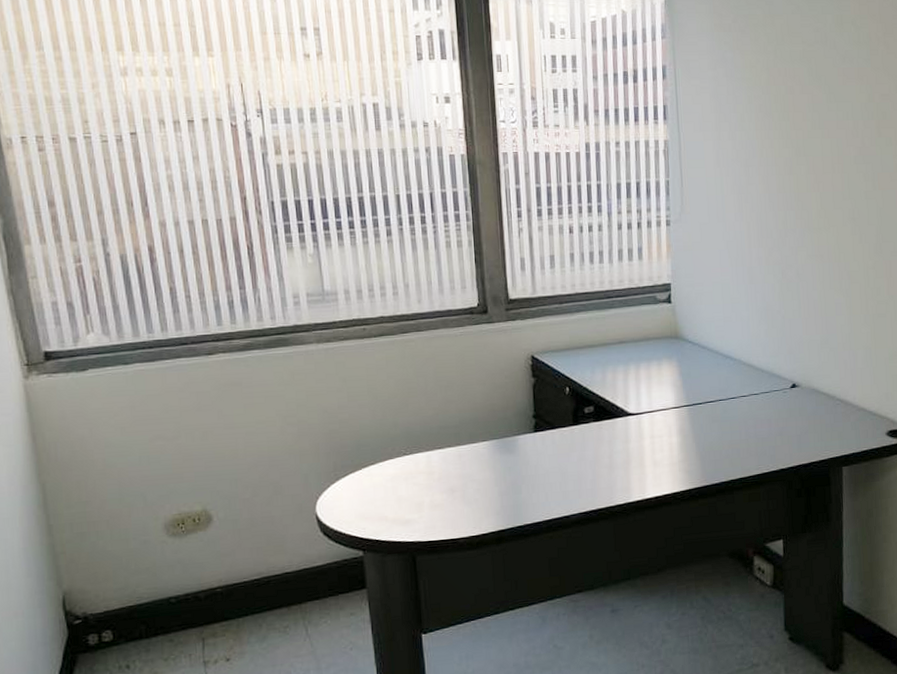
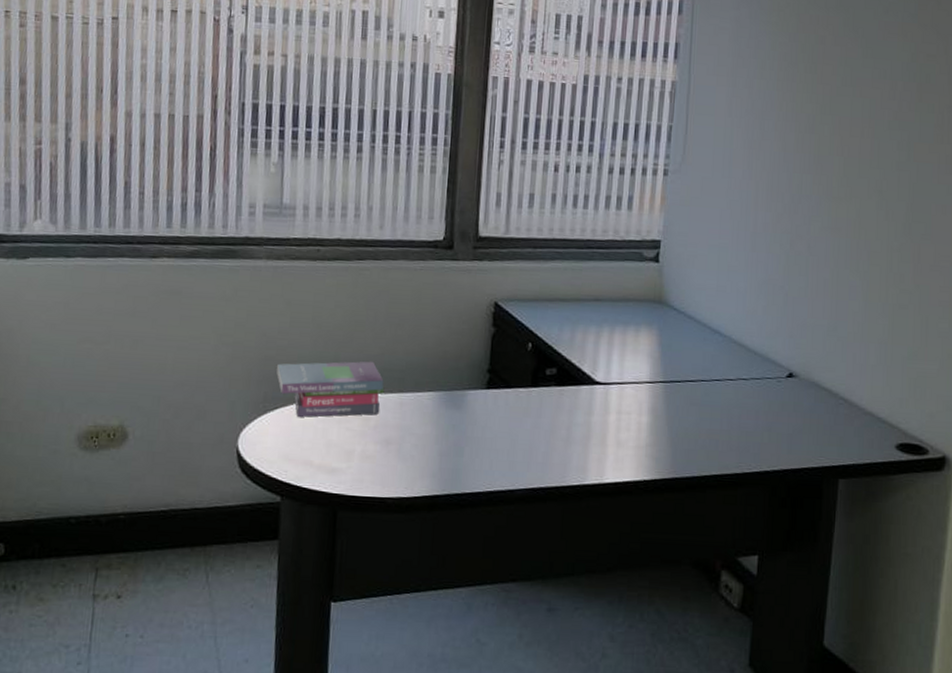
books: none [342,421,443,479] -> present [277,361,385,417]

